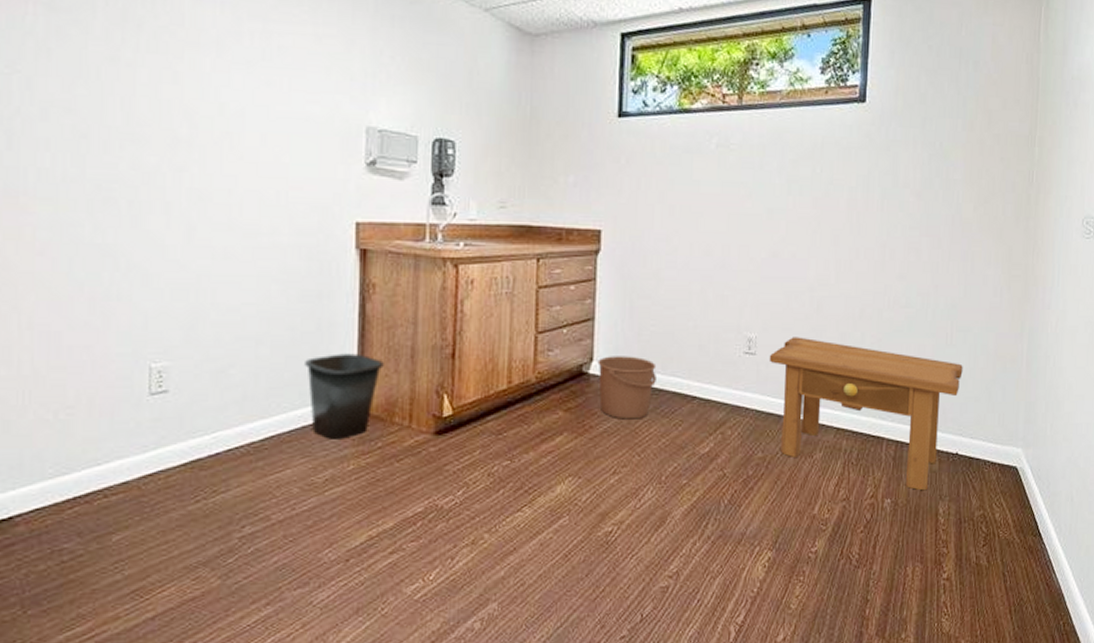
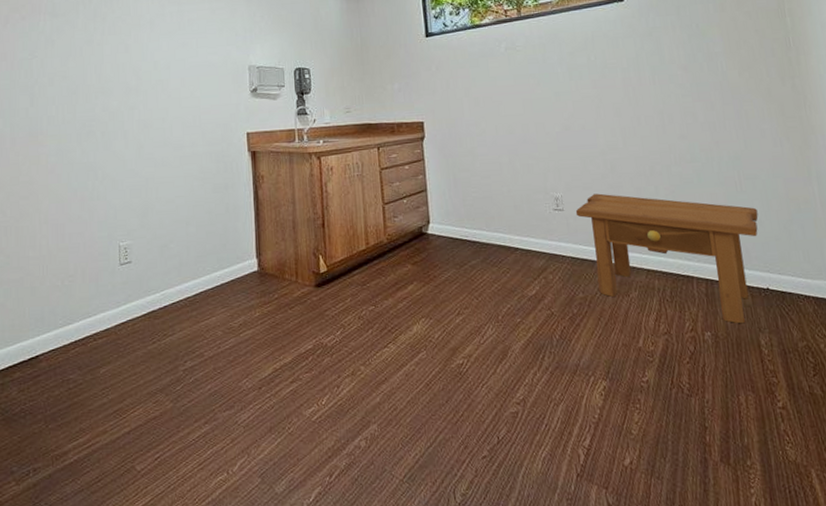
waste bin: present [305,353,384,439] -> none [219,228,274,293]
bucket: present [597,356,657,420] -> none [433,217,483,270]

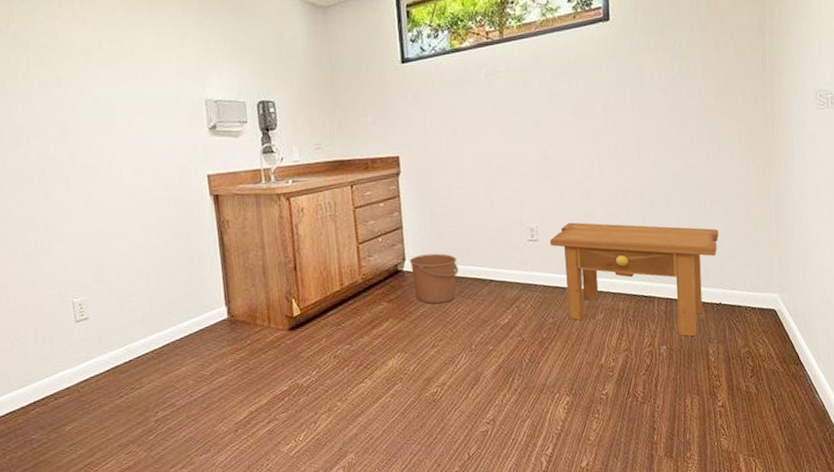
bucket: none [433,217,483,270] -> present [409,253,458,304]

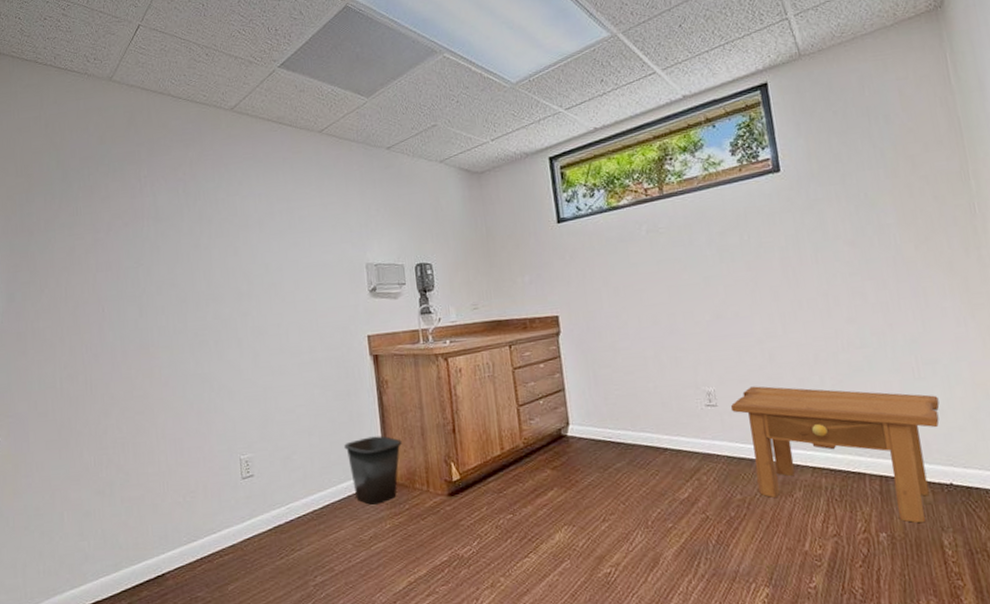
waste bin: none [184,275,243,342] -> present [344,436,402,505]
bucket: present [409,253,458,304] -> none [573,417,628,473]

